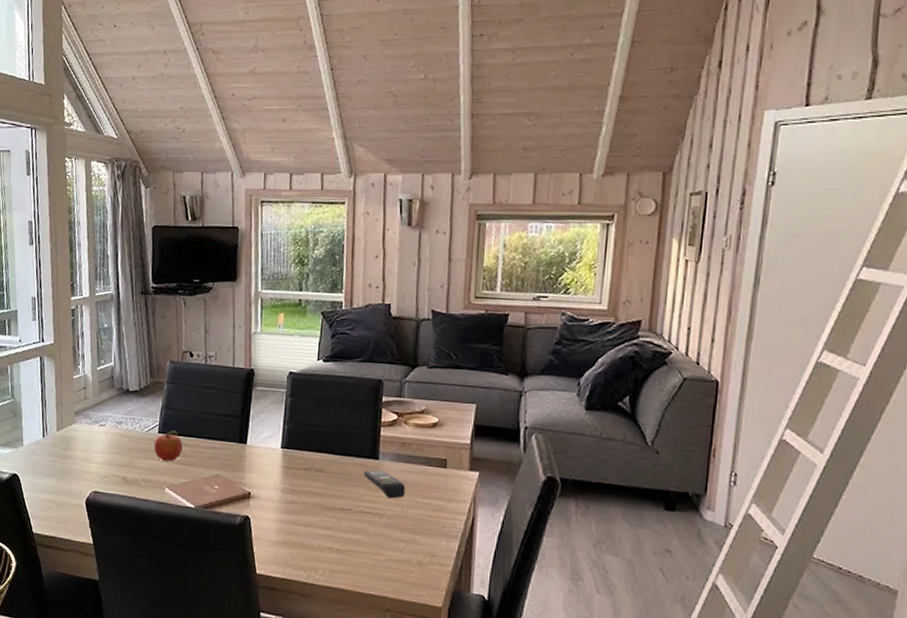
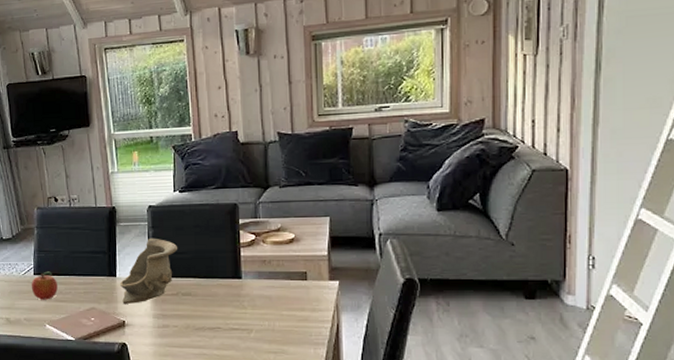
decorative bowl: none [250,406,316,475] -> present [120,238,178,304]
remote control: present [363,469,406,499] -> none [229,288,270,314]

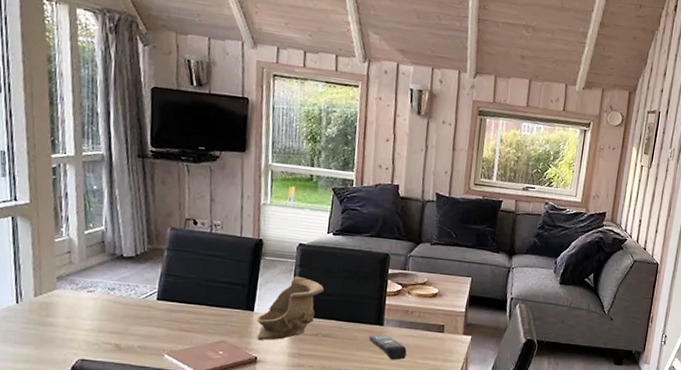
fruit: present [31,271,58,300] -> none [151,297,185,328]
remote control: none [229,288,270,314] -> present [369,334,407,360]

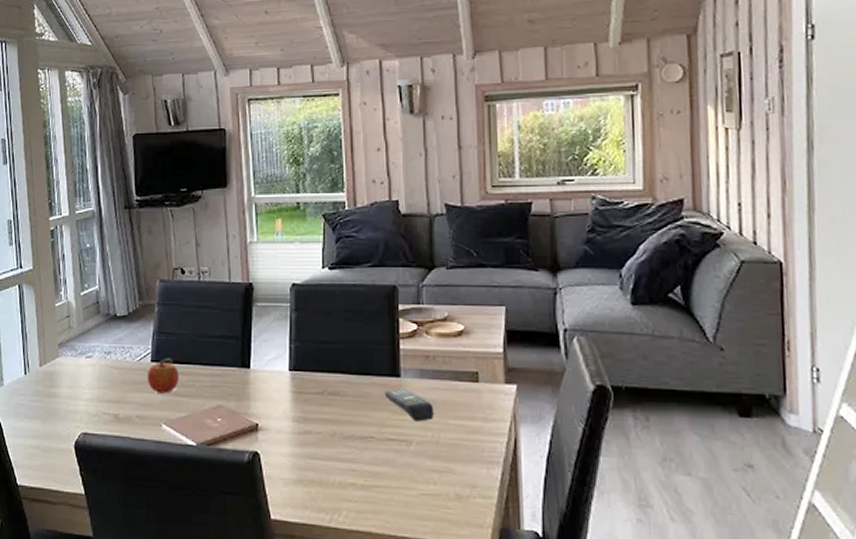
fruit: none [151,297,185,328] -> present [147,358,179,394]
decorative bowl: present [257,276,325,340] -> none [255,322,326,403]

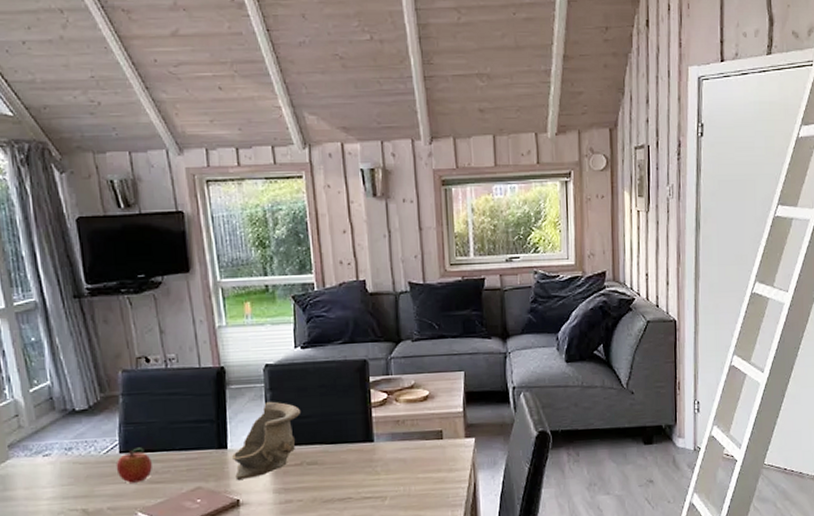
decorative bowl: none [255,322,326,403] -> present [232,401,302,480]
remote control: present [384,389,434,422] -> none [360,452,405,479]

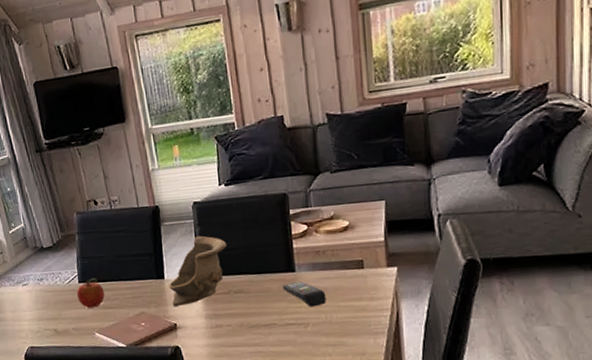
remote control: none [360,452,405,479] -> present [282,281,326,307]

